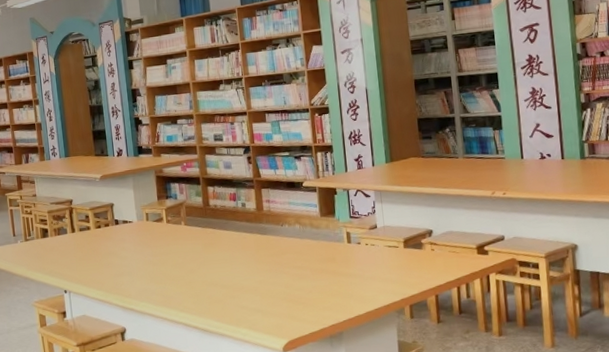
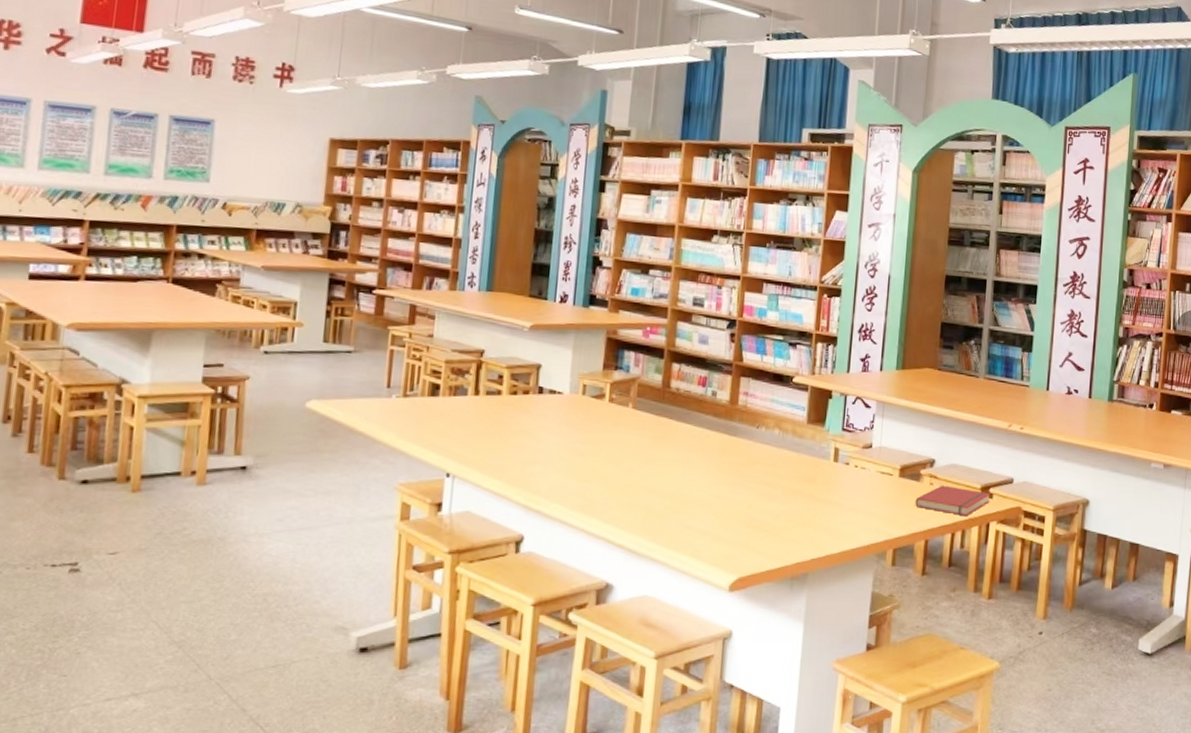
book: none [421,249,486,272] -> present [915,485,990,517]

